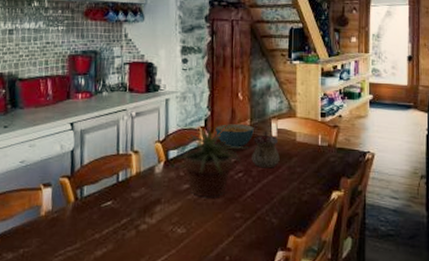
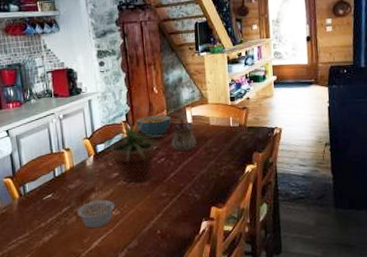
legume: none [137,214,189,247] -> present [77,198,121,229]

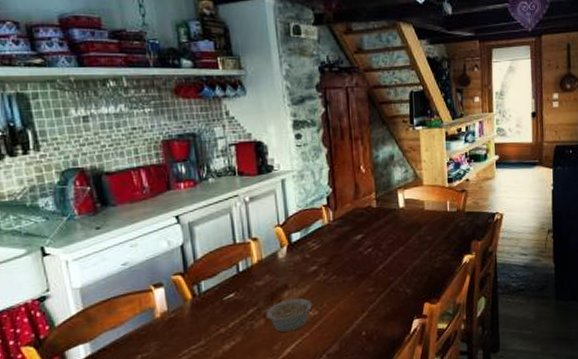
potted plant: present [98,117,168,183] -> none [293,201,377,277]
cereal bowl: present [136,115,171,137] -> none [340,198,380,223]
teapot: present [171,118,197,152] -> none [380,202,409,241]

